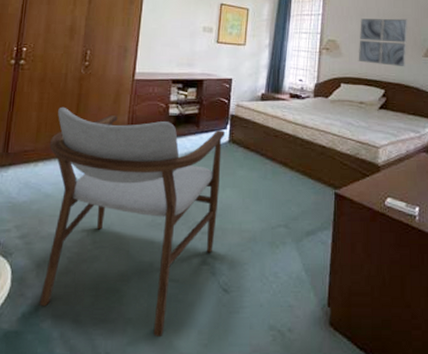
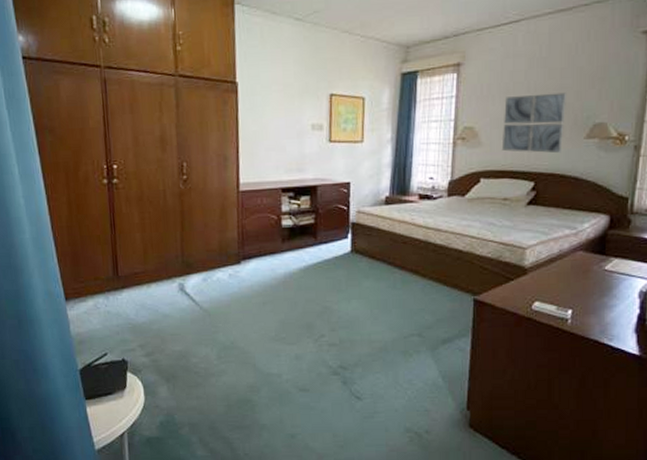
armchair: present [39,106,226,338] -> none [158,225,347,441]

